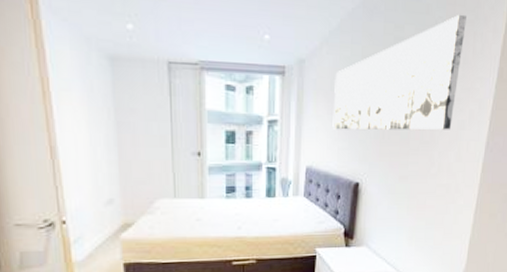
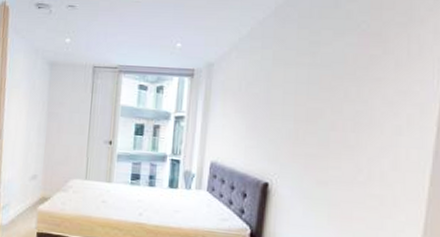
wall art: present [332,14,467,131] -> none [240,17,397,135]

